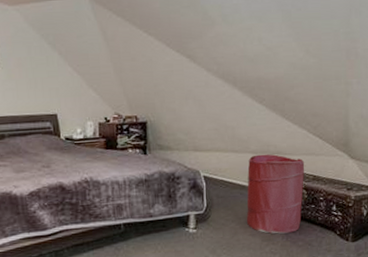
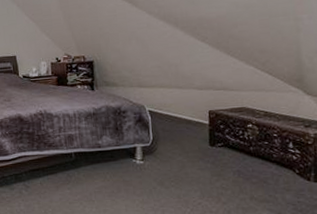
laundry hamper: present [246,154,305,234] -> none [193,90,255,170]

